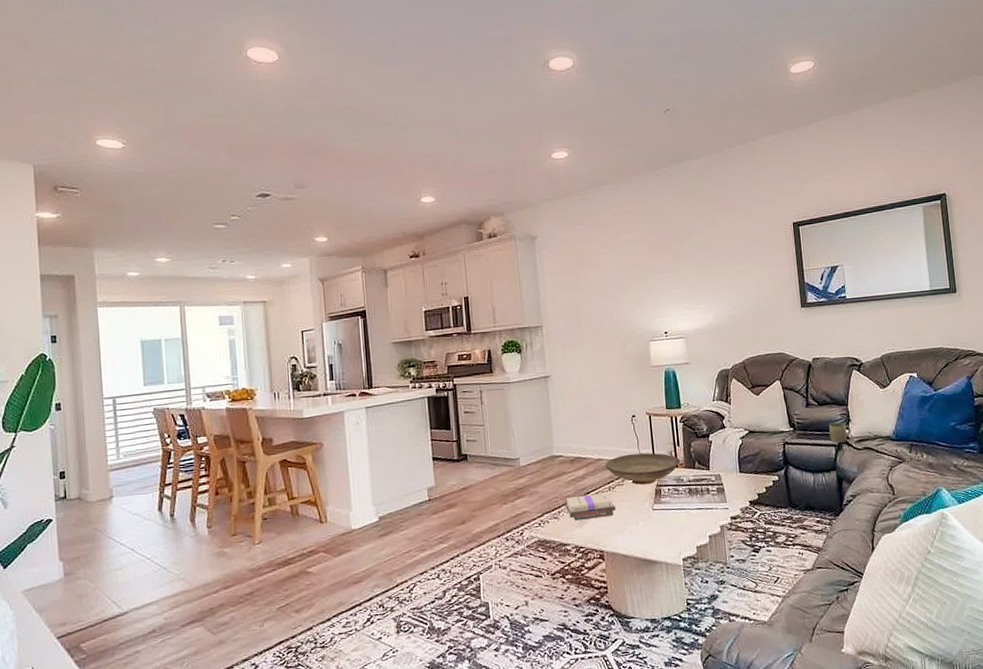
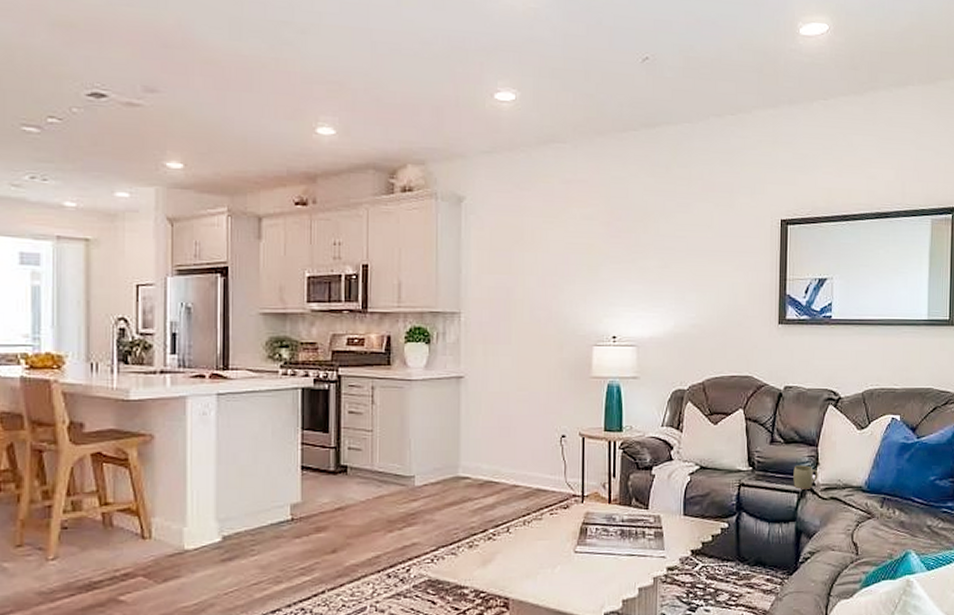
books: present [564,492,616,521] -> none [465,527,529,559]
decorative bowl: present [605,453,681,485] -> none [522,482,615,522]

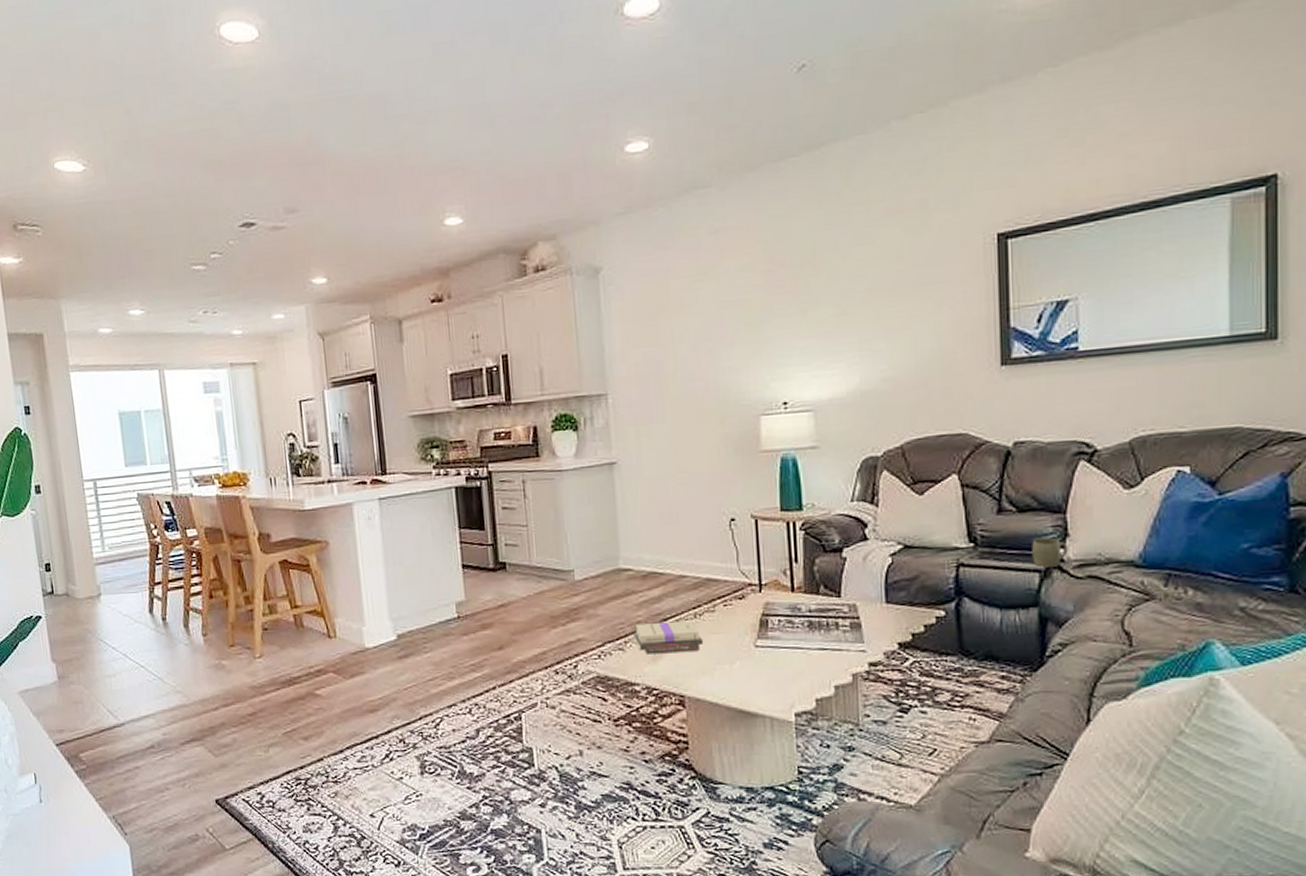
books: none [465,527,529,559] -> present [632,620,703,654]

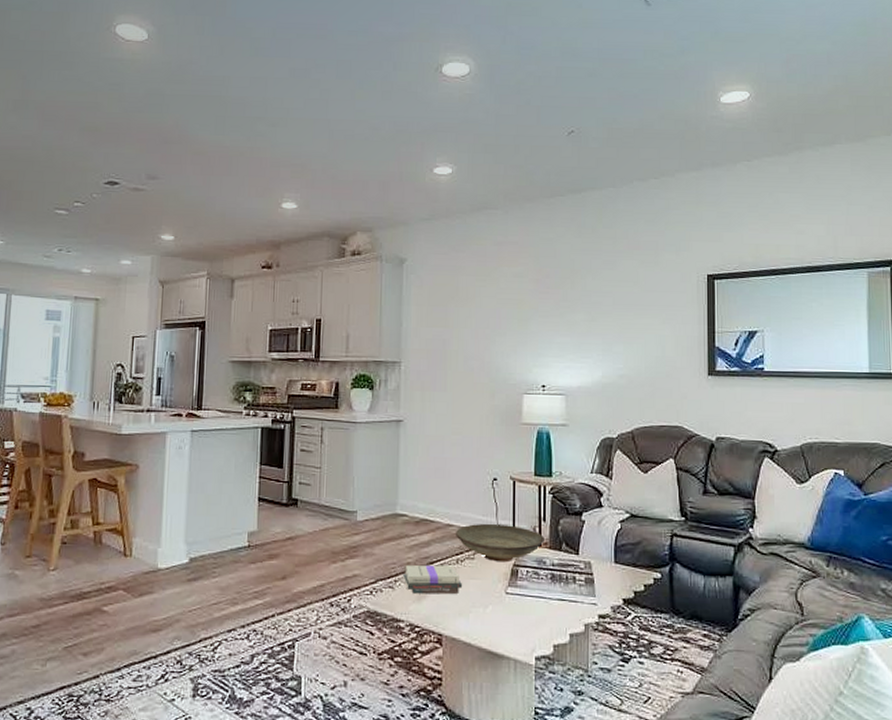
decorative bowl: none [691,570,799,613] -> present [456,523,546,563]
mug: present [1032,537,1068,568] -> none [729,518,756,543]

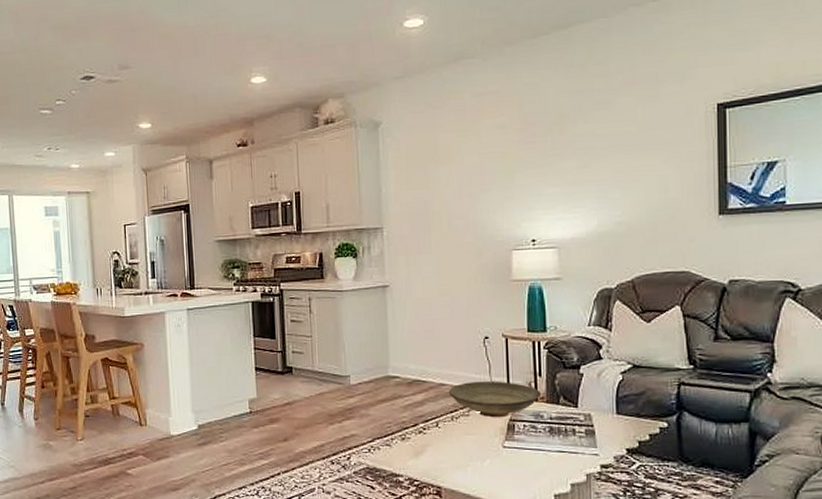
books: present [402,565,462,594] -> none [398,422,458,450]

